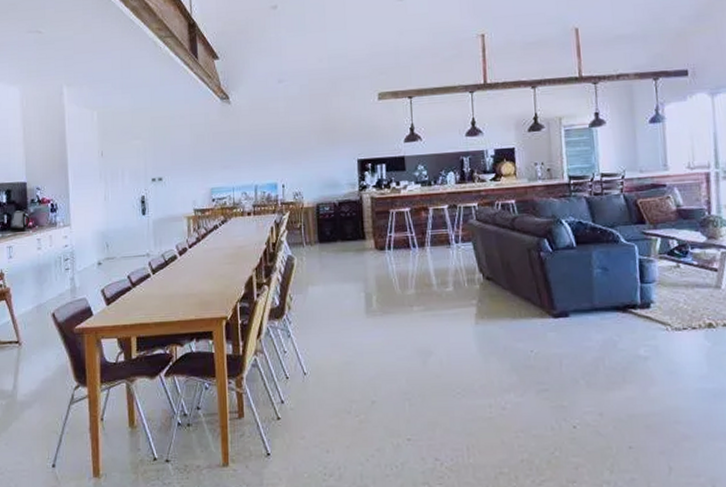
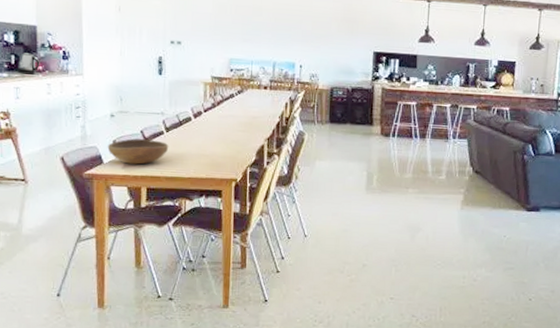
bowl: none [96,284,156,313] -> present [107,138,169,165]

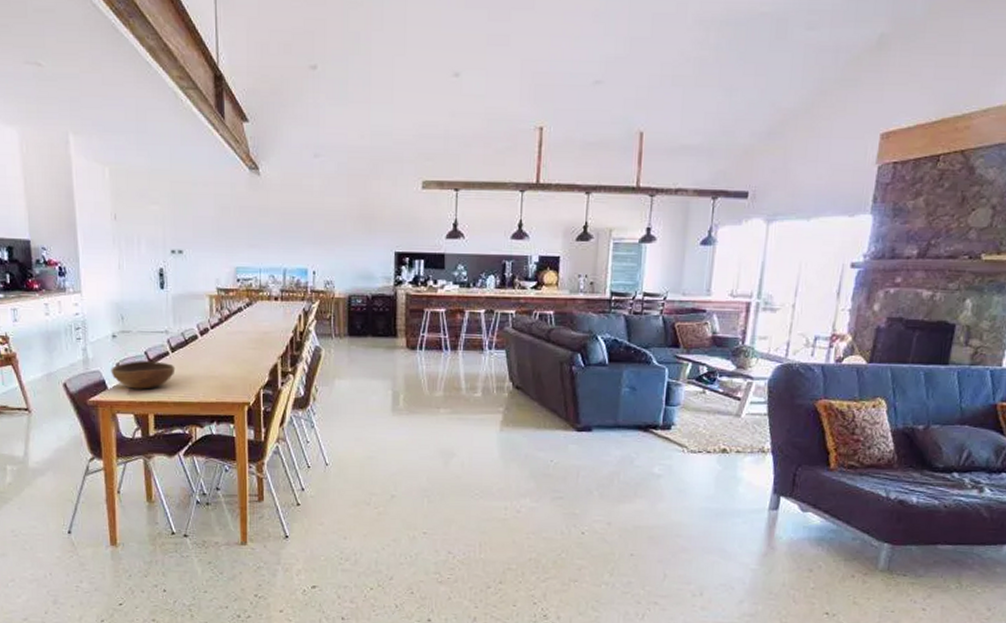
kettle: present [18,53,40,75] -> none [13,270,36,294]

